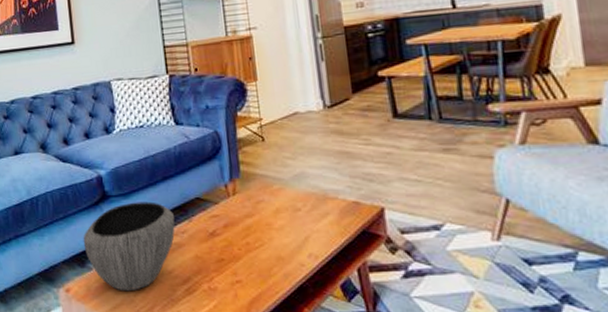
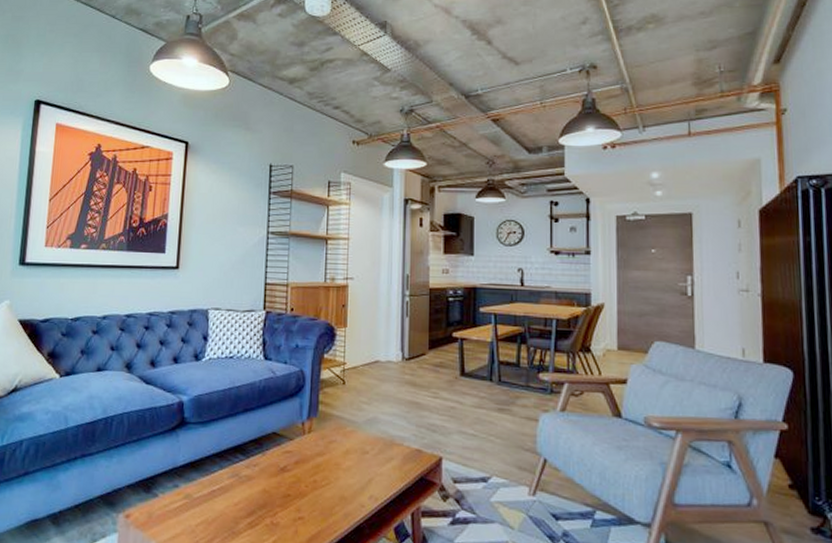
bowl: present [83,201,175,292] -> none [152,431,249,522]

